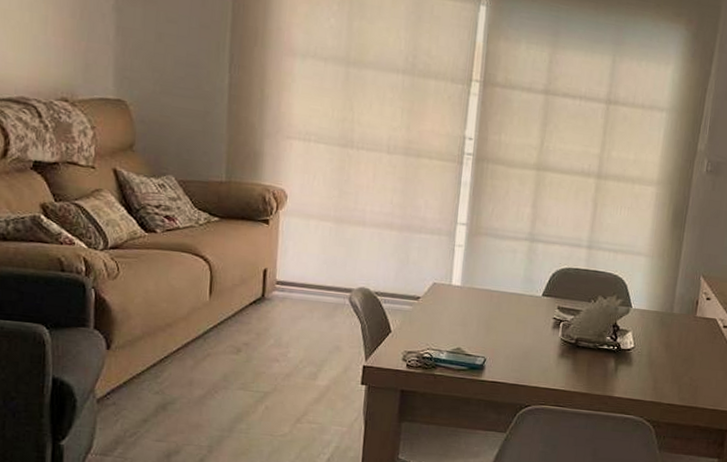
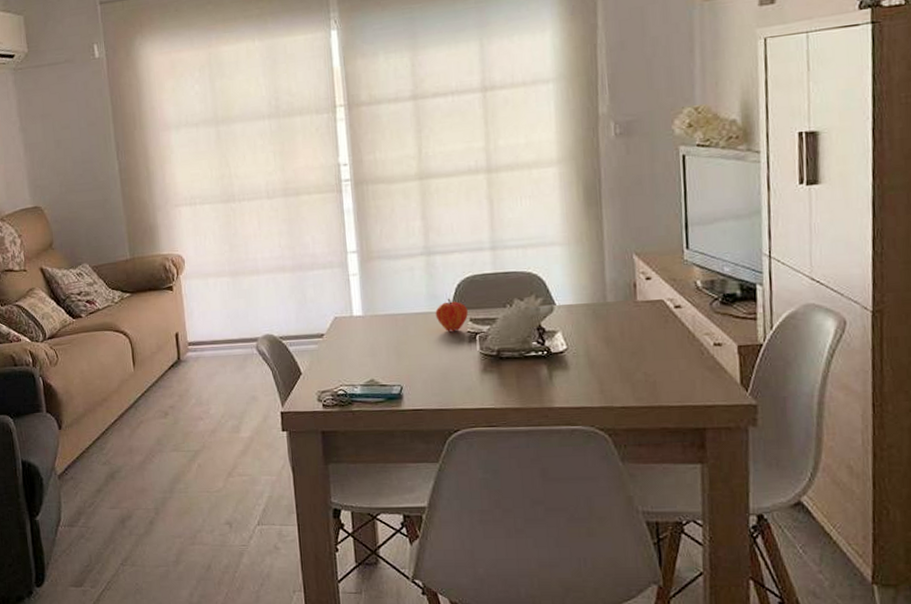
fruit: none [528,284,557,316] -> present [435,298,468,332]

